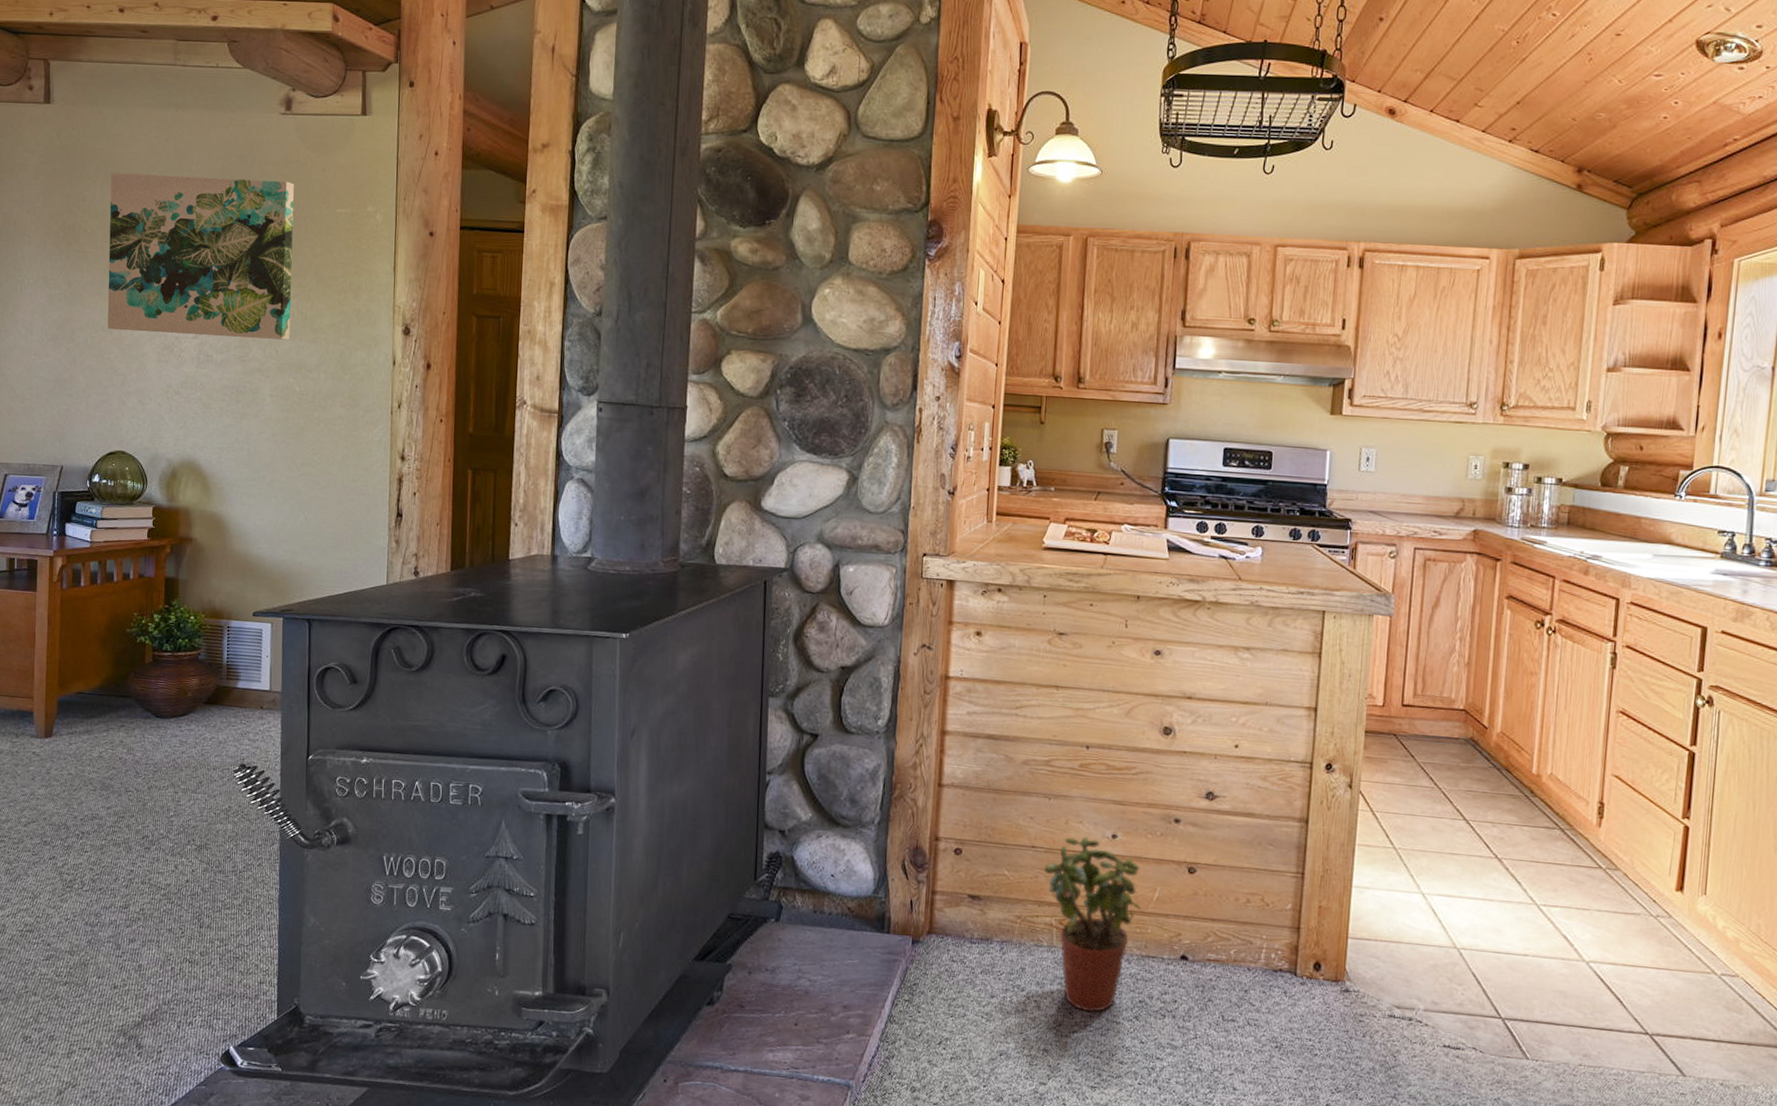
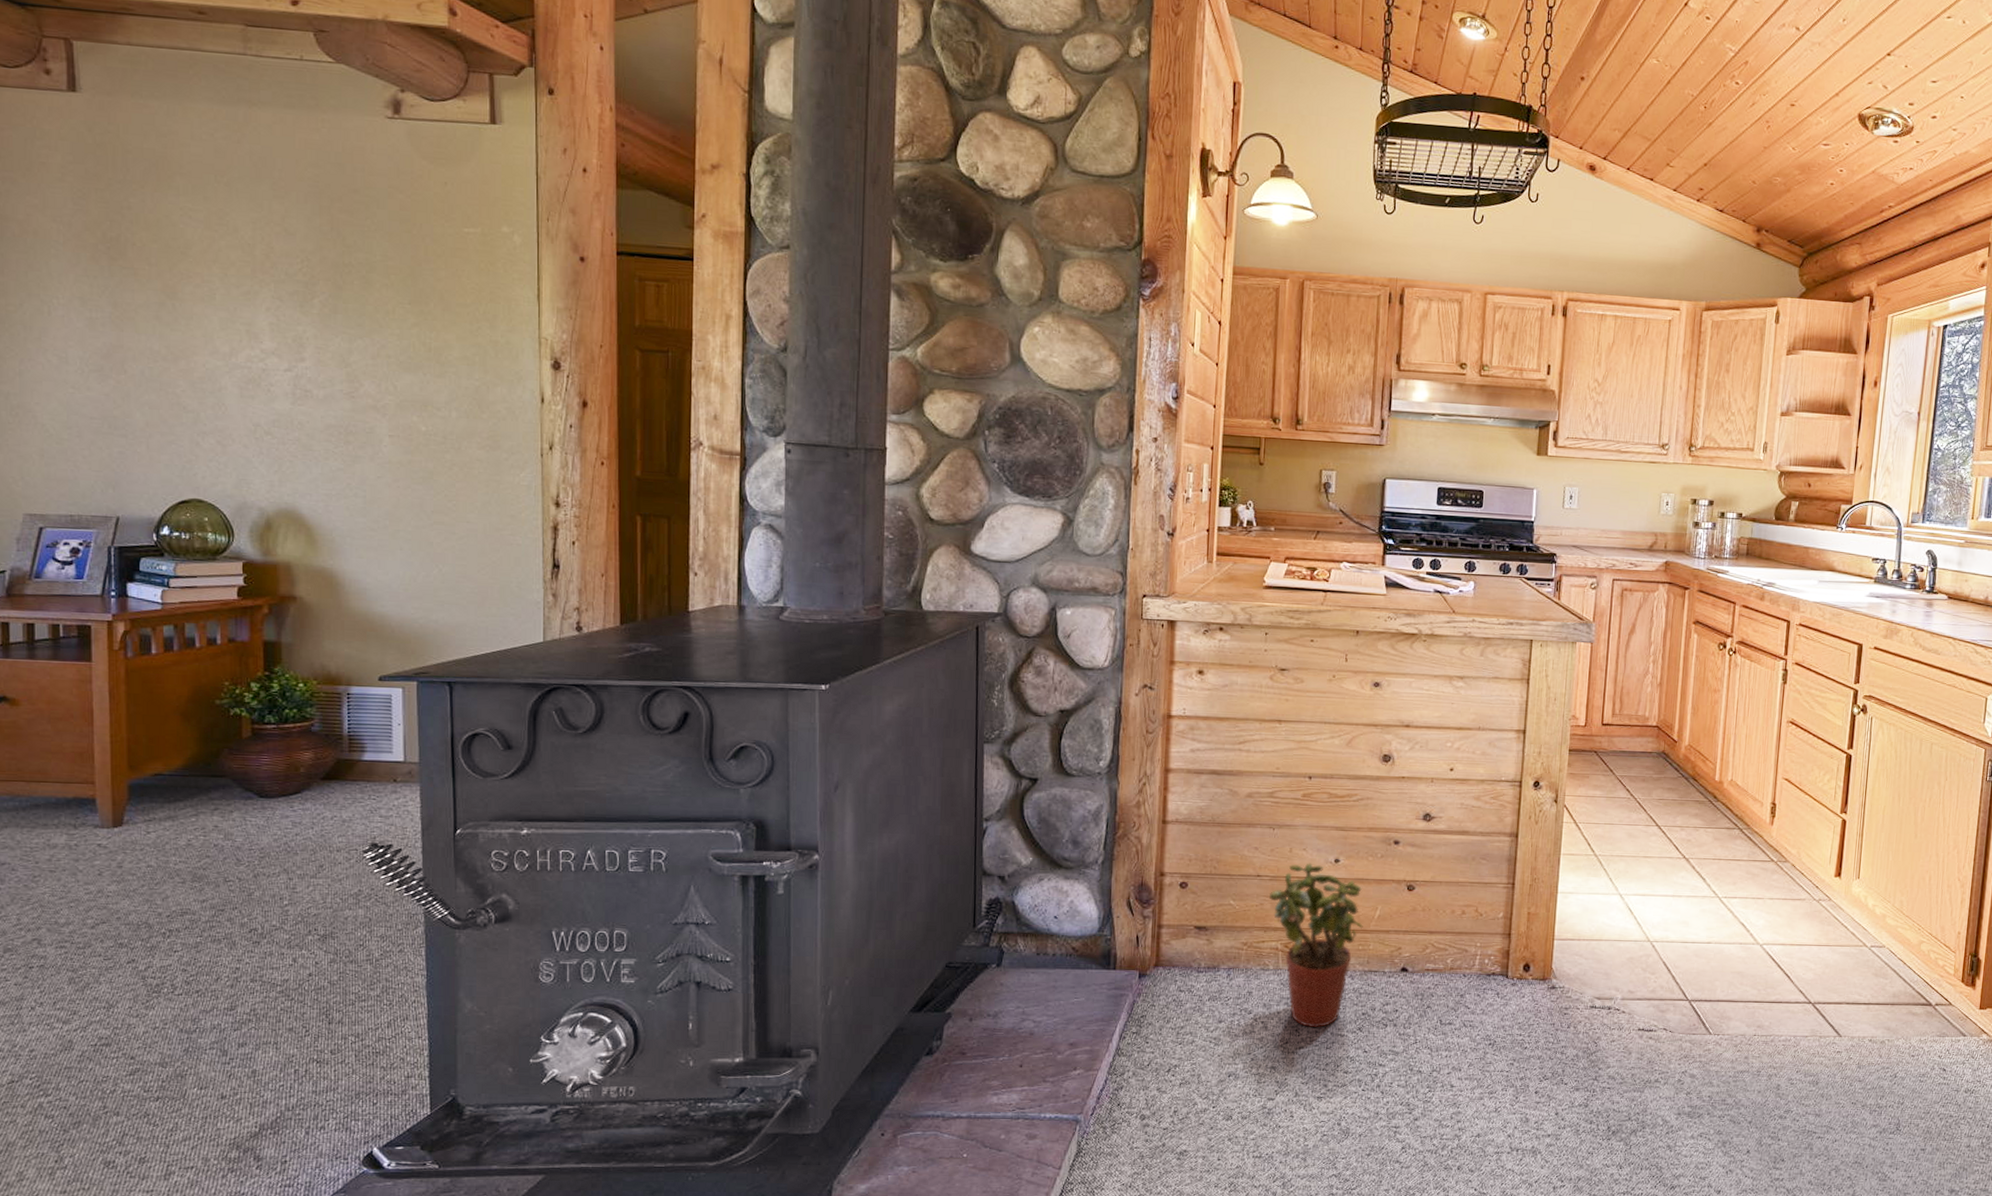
wall art: present [107,172,295,340] -> none [165,177,411,374]

